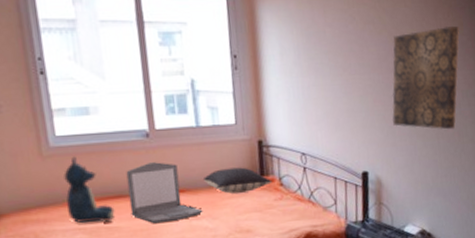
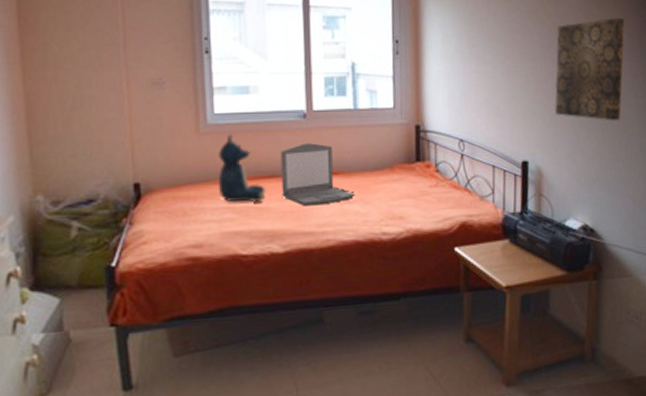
pillow: present [202,167,272,194] -> none [357,151,428,178]

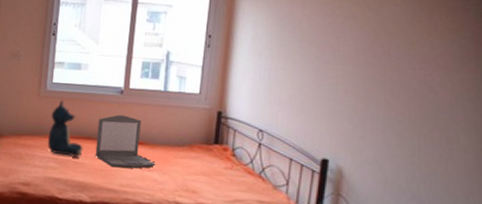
wall art: present [554,18,625,121] -> none [363,27,459,133]

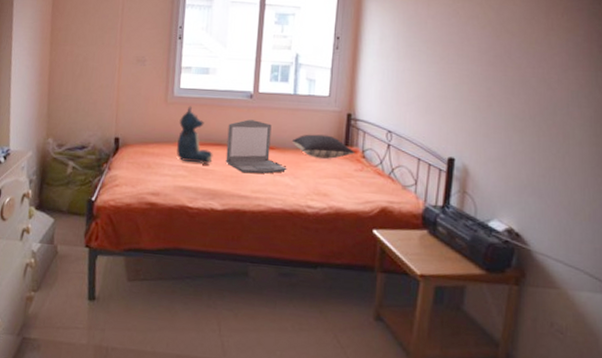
pillow: none [161,130,225,156] -> present [291,134,355,159]

